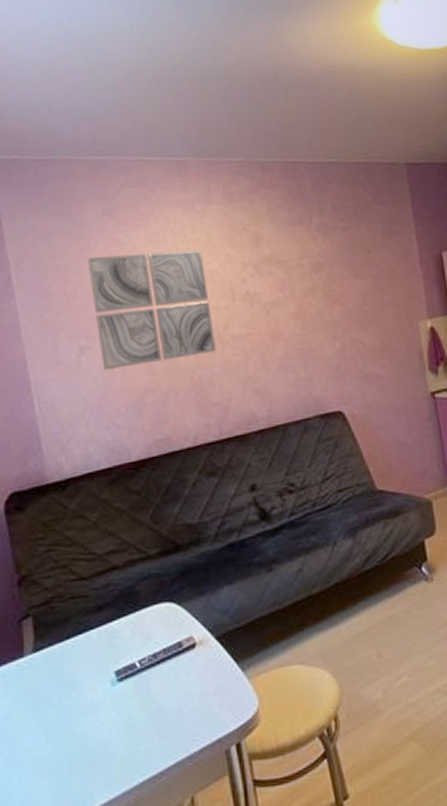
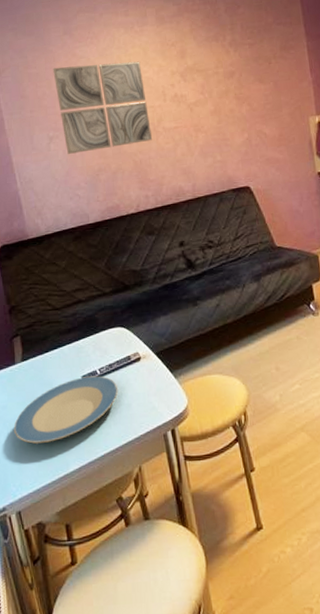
plate: none [18,670,165,769] -> present [13,375,119,444]

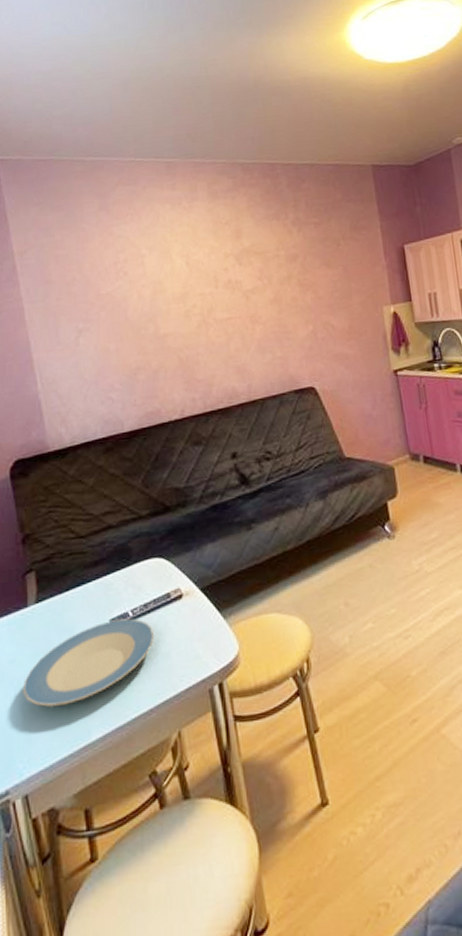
wall art: present [53,61,153,154] -> none [85,242,202,350]

